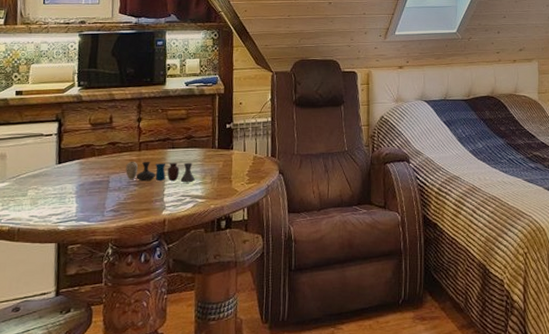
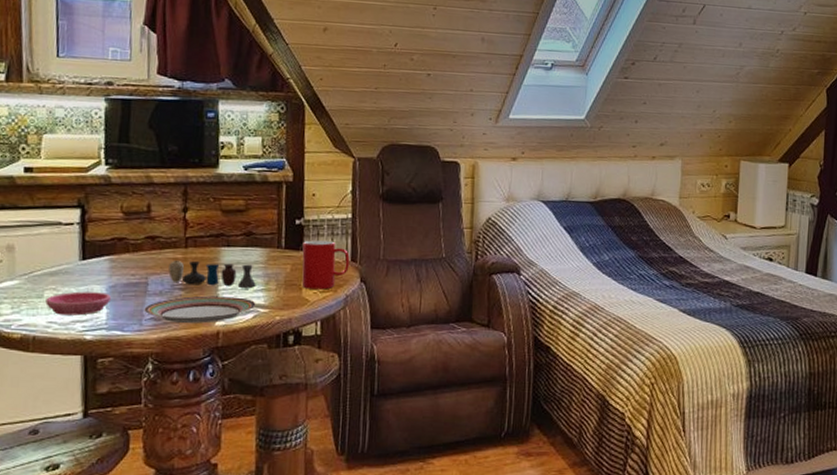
saucer: none [29,190,80,210] -> present [45,291,111,316]
plate: none [106,190,195,213] -> present [144,295,256,323]
cup: none [231,140,270,181] -> present [301,240,350,290]

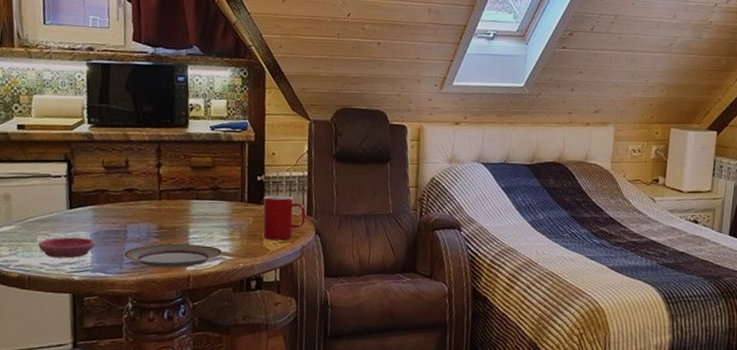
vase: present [168,261,256,289] -> none [145,211,222,239]

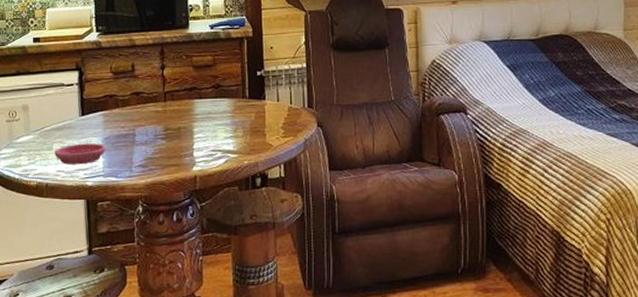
plate: present [124,243,222,268] -> none [133,144,227,169]
cup: present [262,195,306,241] -> none [264,89,306,135]

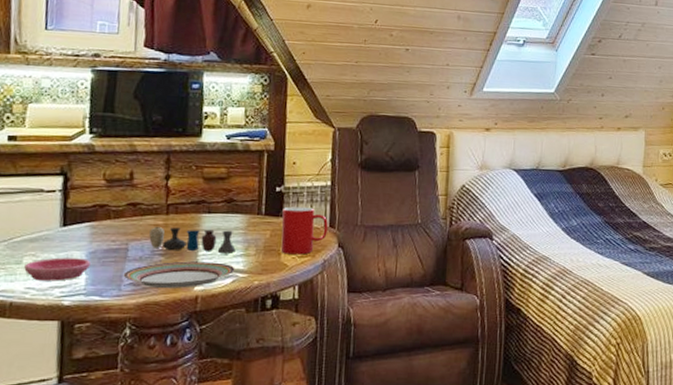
plate: none [133,144,227,169] -> present [123,261,235,288]
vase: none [152,113,226,137] -> present [149,227,236,255]
cup: none [264,89,306,135] -> present [280,206,328,255]

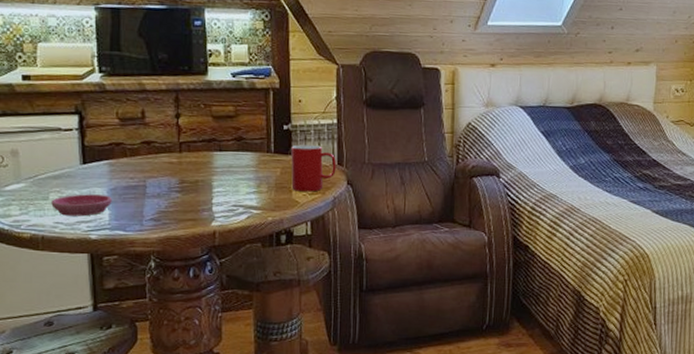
plate: present [123,261,235,288] -> none [144,198,249,224]
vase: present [149,227,236,255] -> none [165,165,248,192]

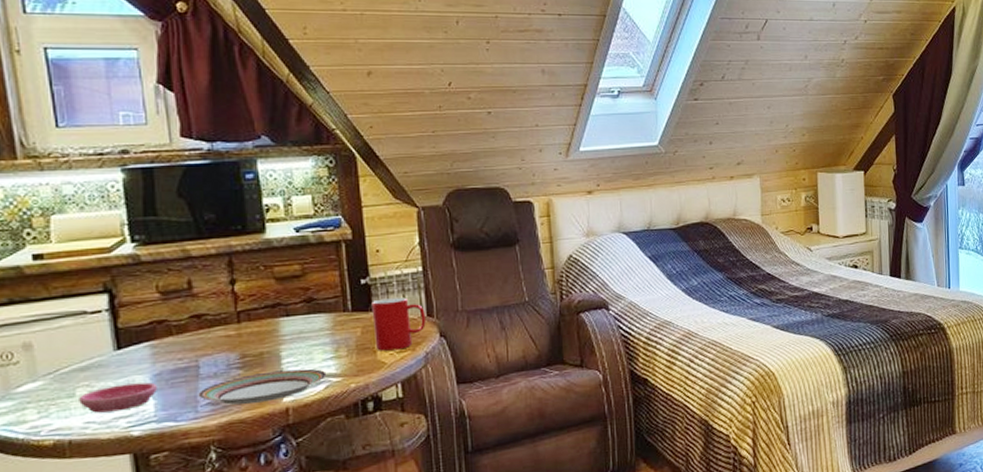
plate: none [144,198,249,224] -> present [198,368,327,405]

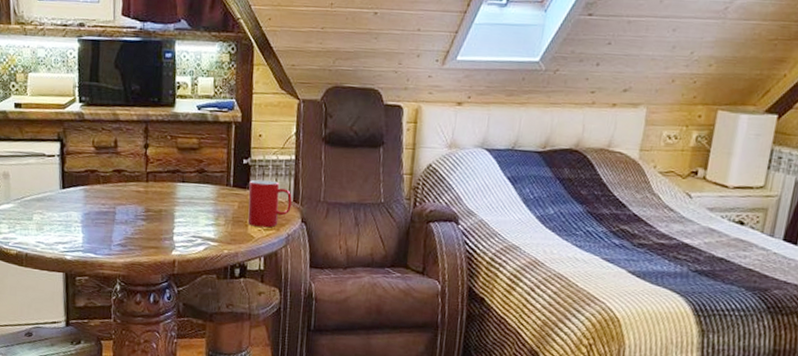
saucer: present [79,382,157,413] -> none [34,216,86,238]
plate: present [198,368,327,405] -> none [112,226,207,252]

